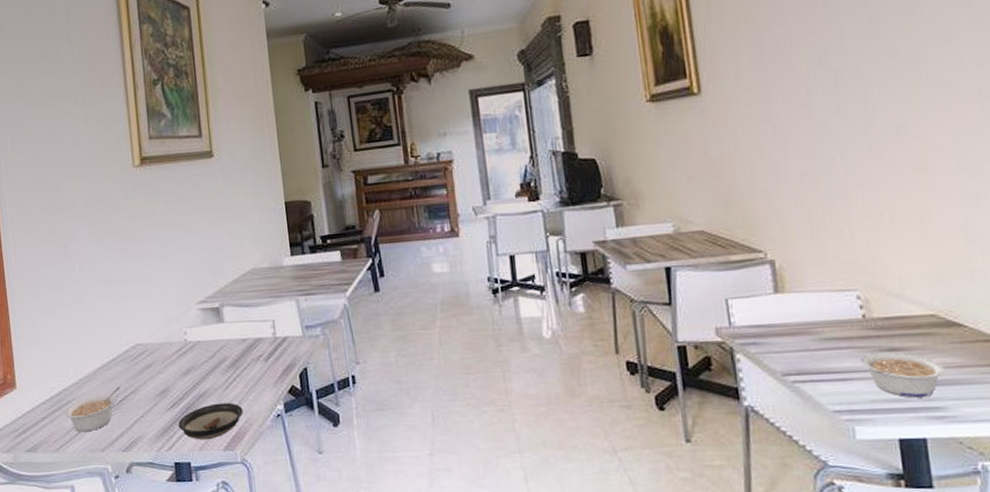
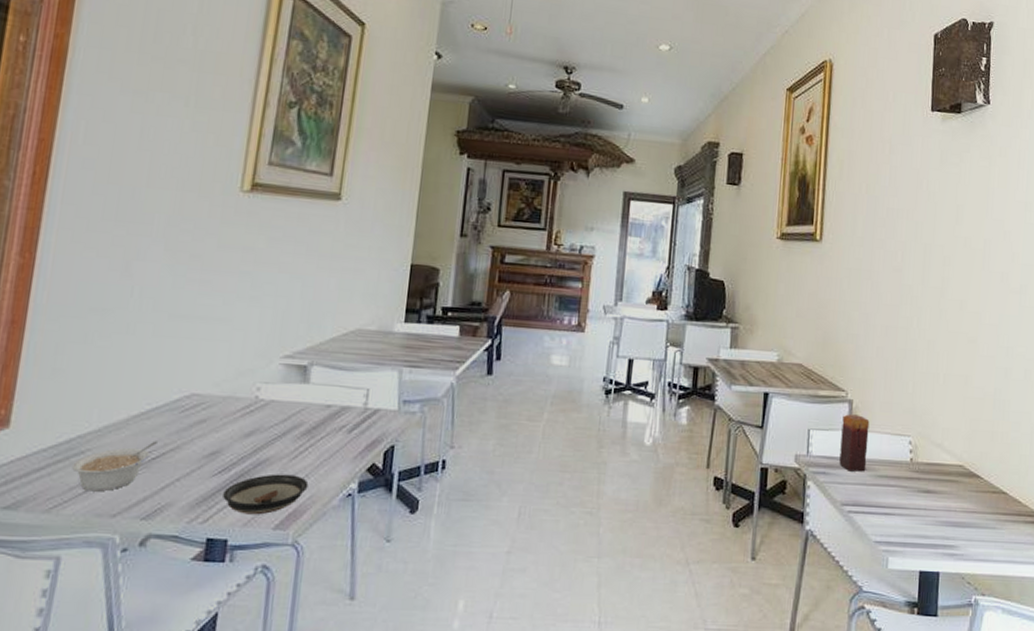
candle: none [765,275,807,338] -> present [839,414,870,472]
legume: present [860,352,945,398] -> none [902,493,961,536]

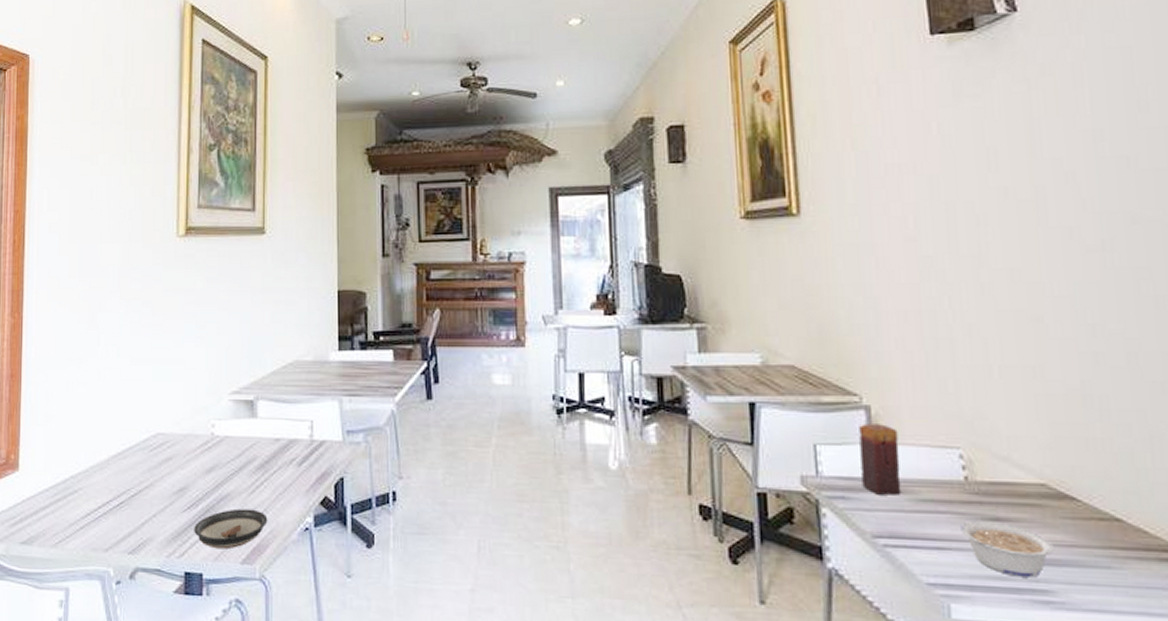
legume: present [72,441,158,492] -> none [69,479,134,528]
legume: none [902,493,961,536] -> present [960,521,1054,578]

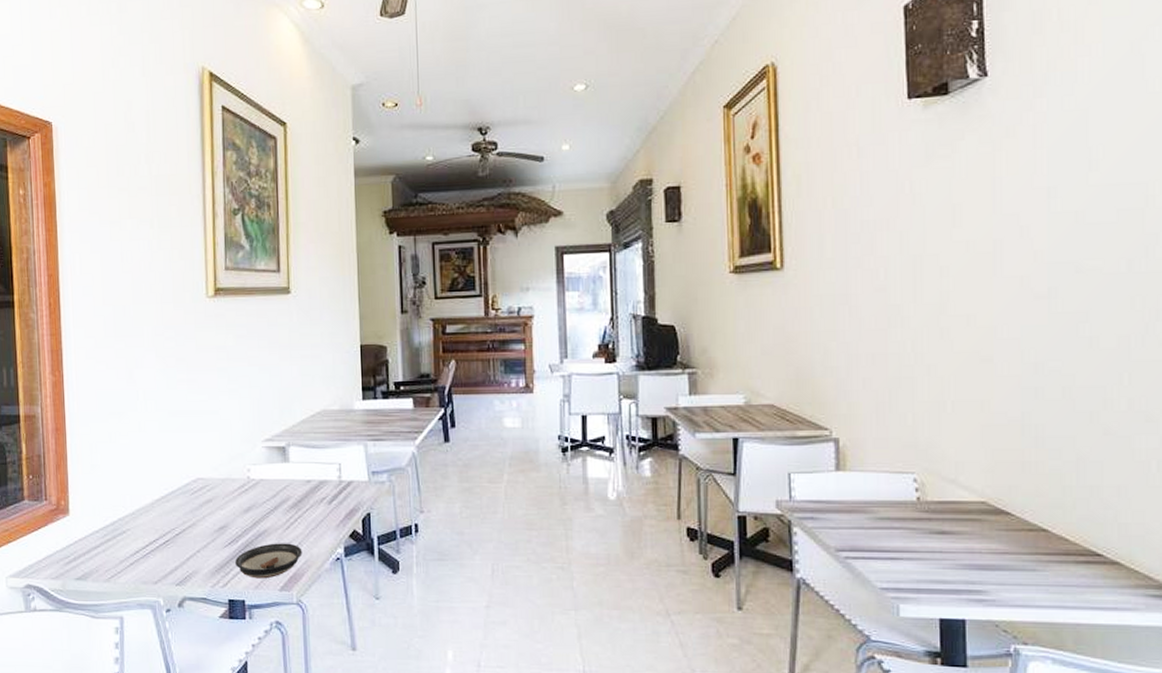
candle: present [859,424,902,495] -> none [828,454,863,515]
legume: present [960,521,1054,578] -> none [911,535,989,580]

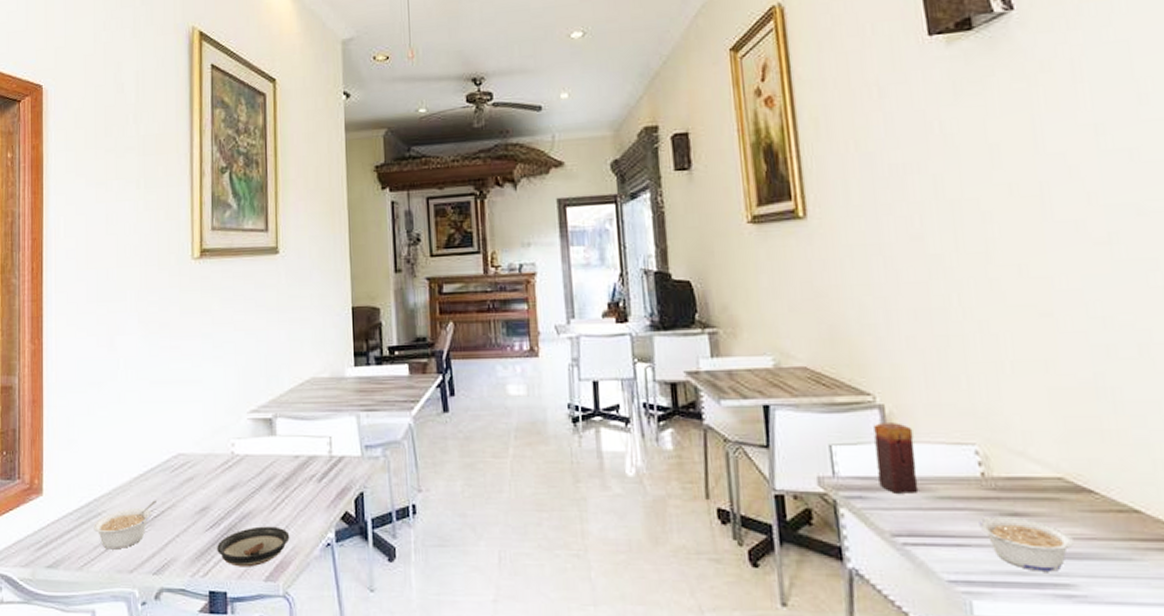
legume: none [119,519,178,564] -> present [94,500,156,550]
candle: none [828,454,863,515] -> present [873,423,919,493]
legume: none [911,535,989,580] -> present [979,517,1074,572]

